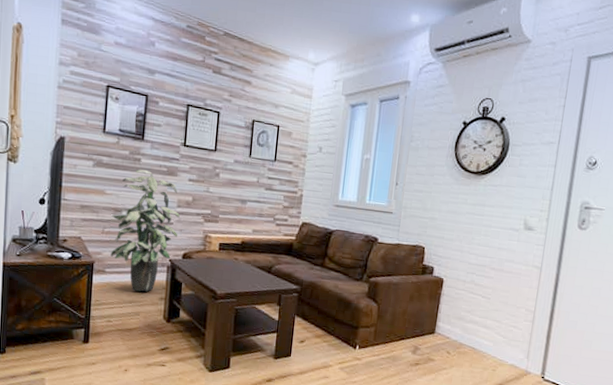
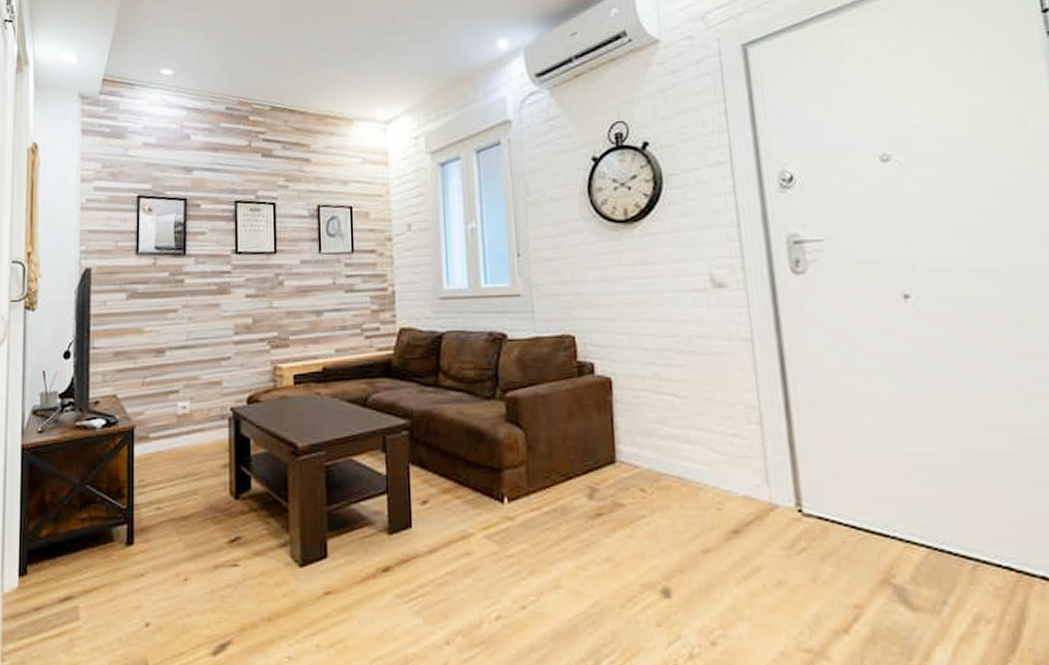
indoor plant: present [111,169,180,292] -> none [152,292,239,460]

